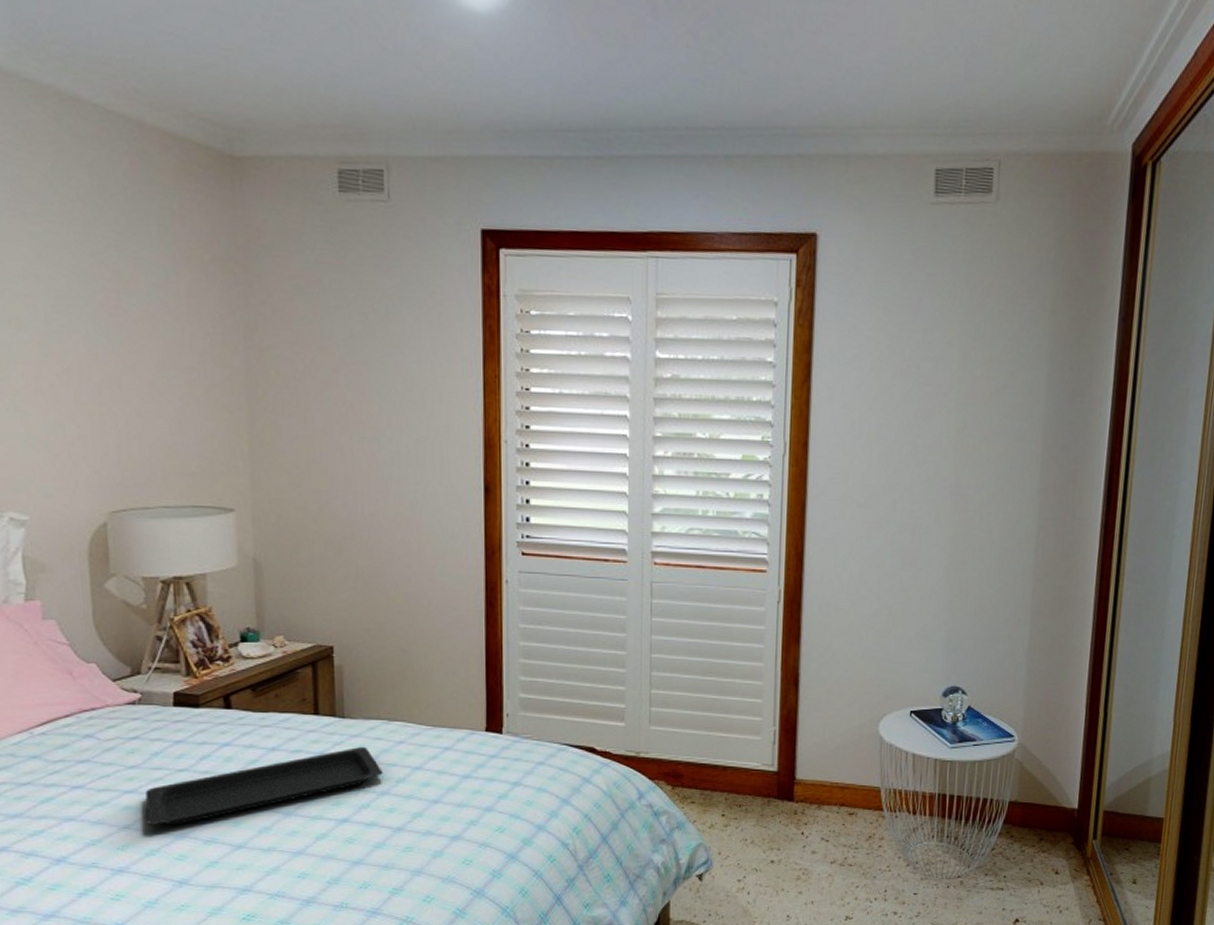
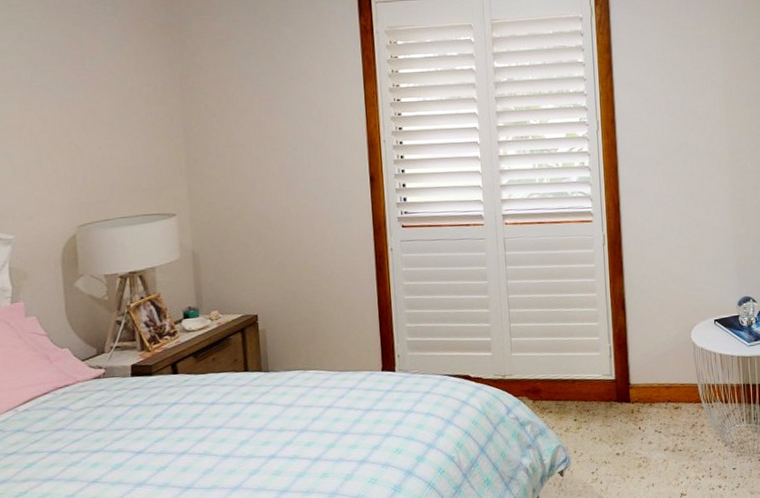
serving tray: present [145,747,383,826] -> none [110,394,302,477]

